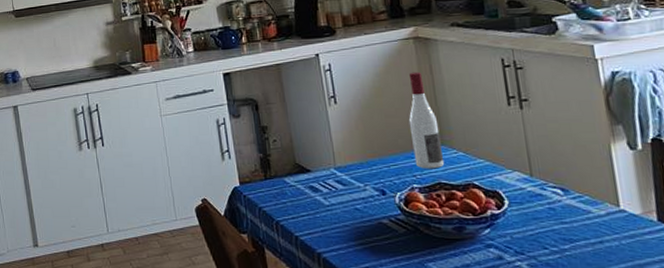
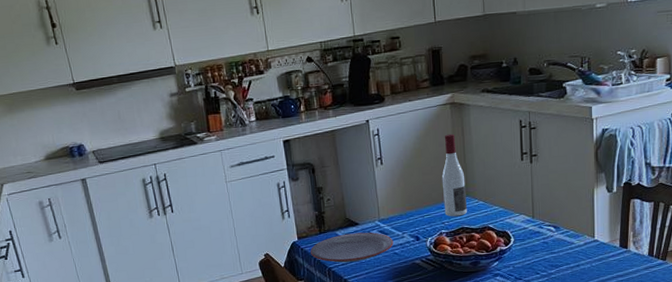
plate: none [254,181,354,216] -> present [310,232,394,263]

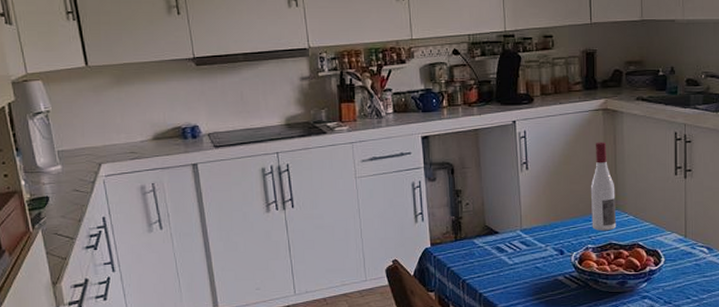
plate: present [310,232,394,263] -> none [444,242,535,274]

